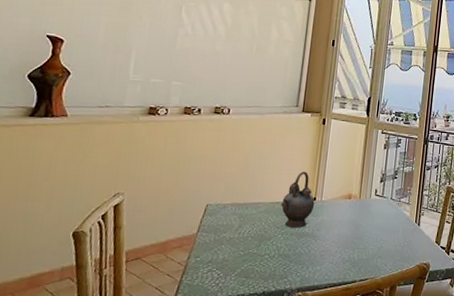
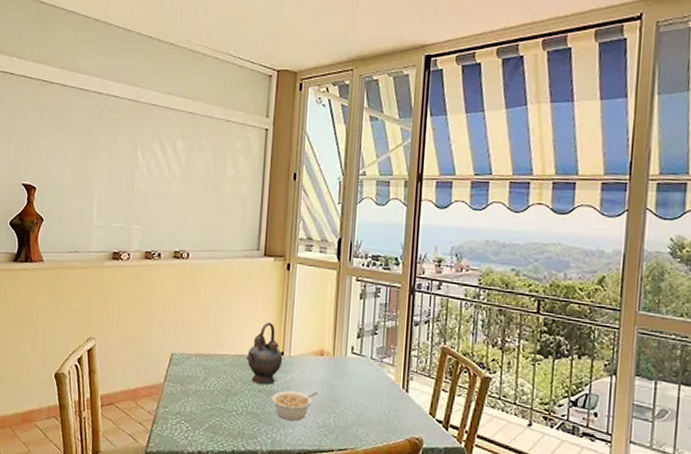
legume: none [302,231,345,259] -> present [271,390,318,421]

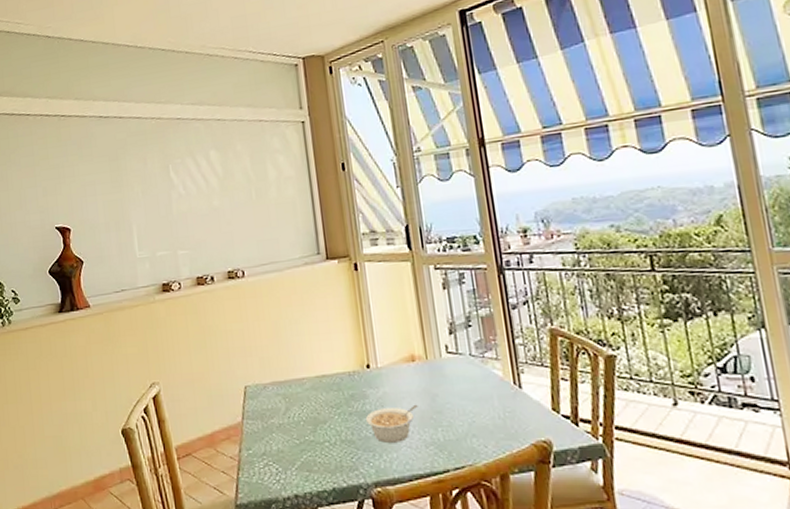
teapot: present [246,322,283,386] -> none [328,333,370,407]

